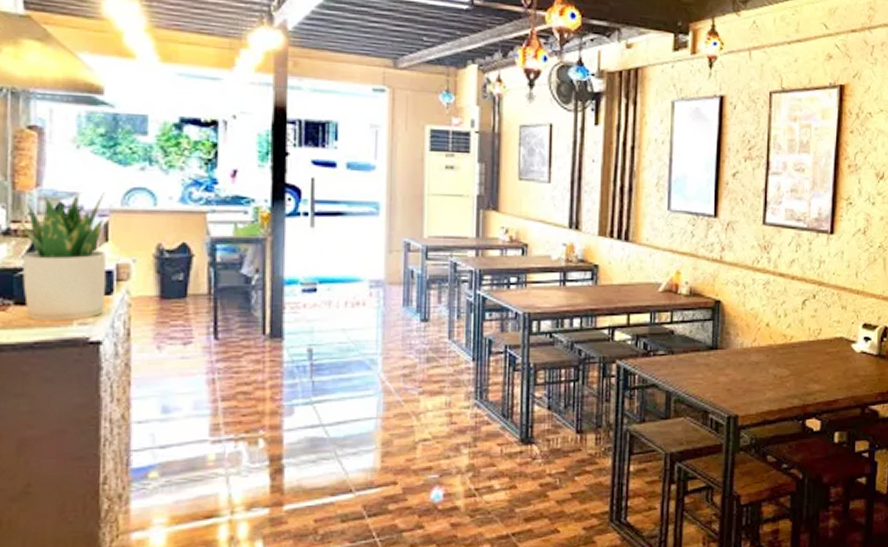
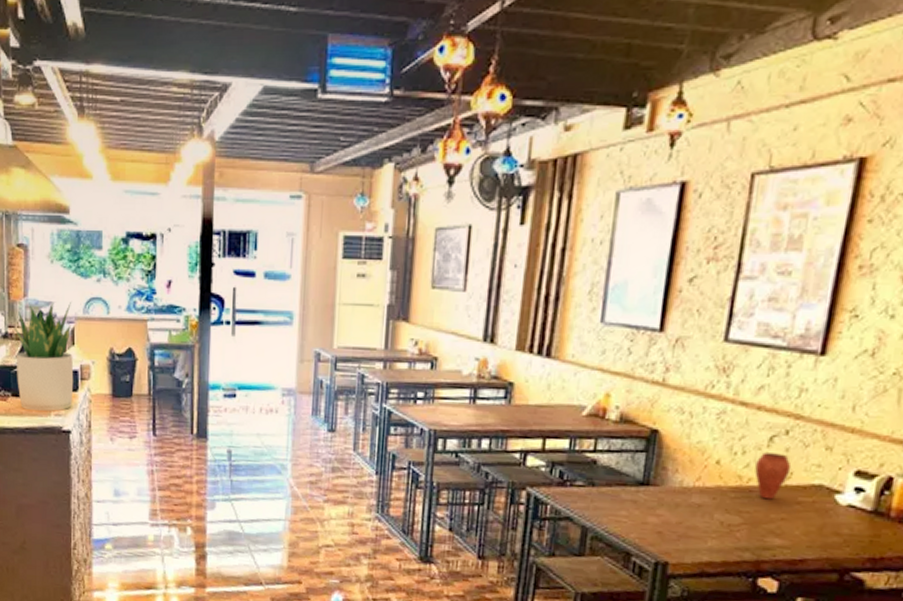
vase: none [795,314,820,353] -> present [755,452,792,500]

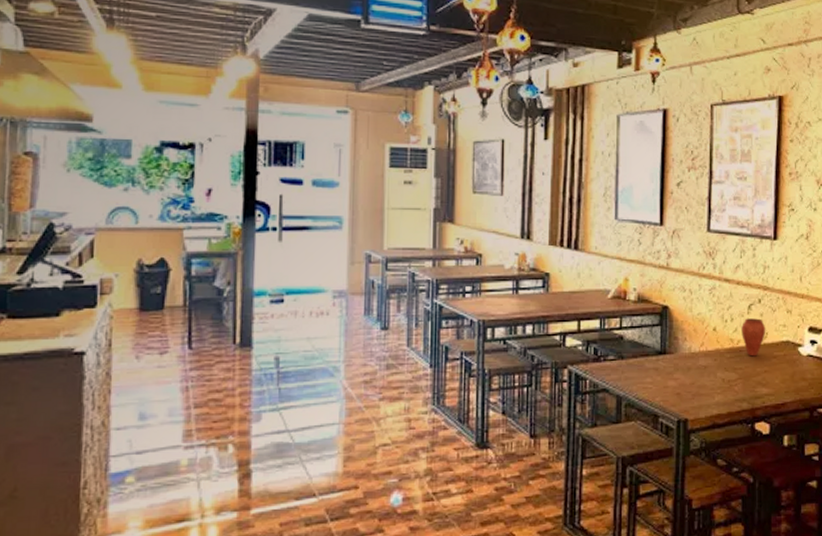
planter: present [13,302,74,412] -> none [14,212,91,334]

